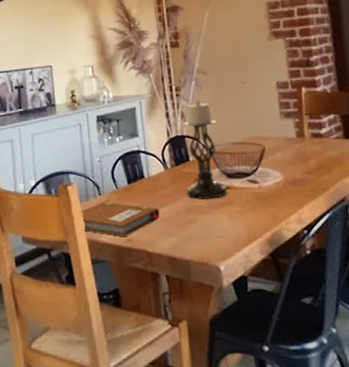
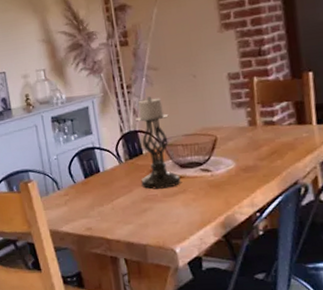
notebook: present [79,202,160,238] -> none [40,195,117,227]

